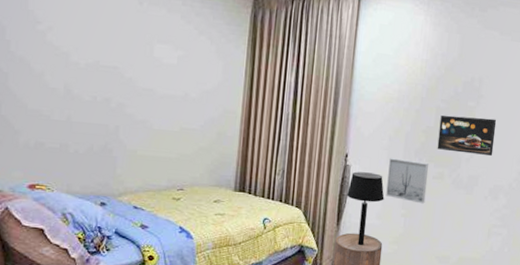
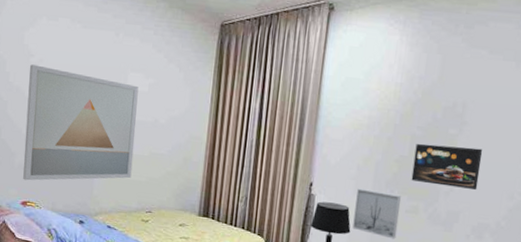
wall art: none [30,32,166,161] -> present [23,64,139,181]

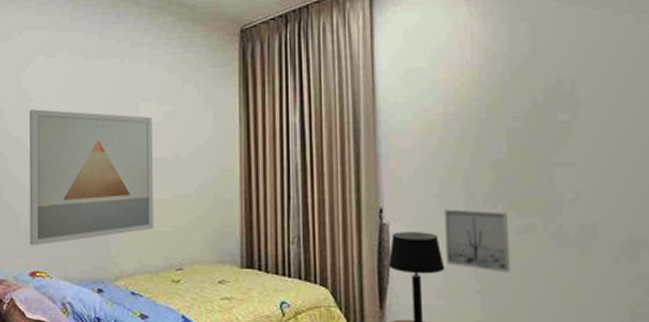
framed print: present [411,143,483,191] -> none [515,134,616,193]

